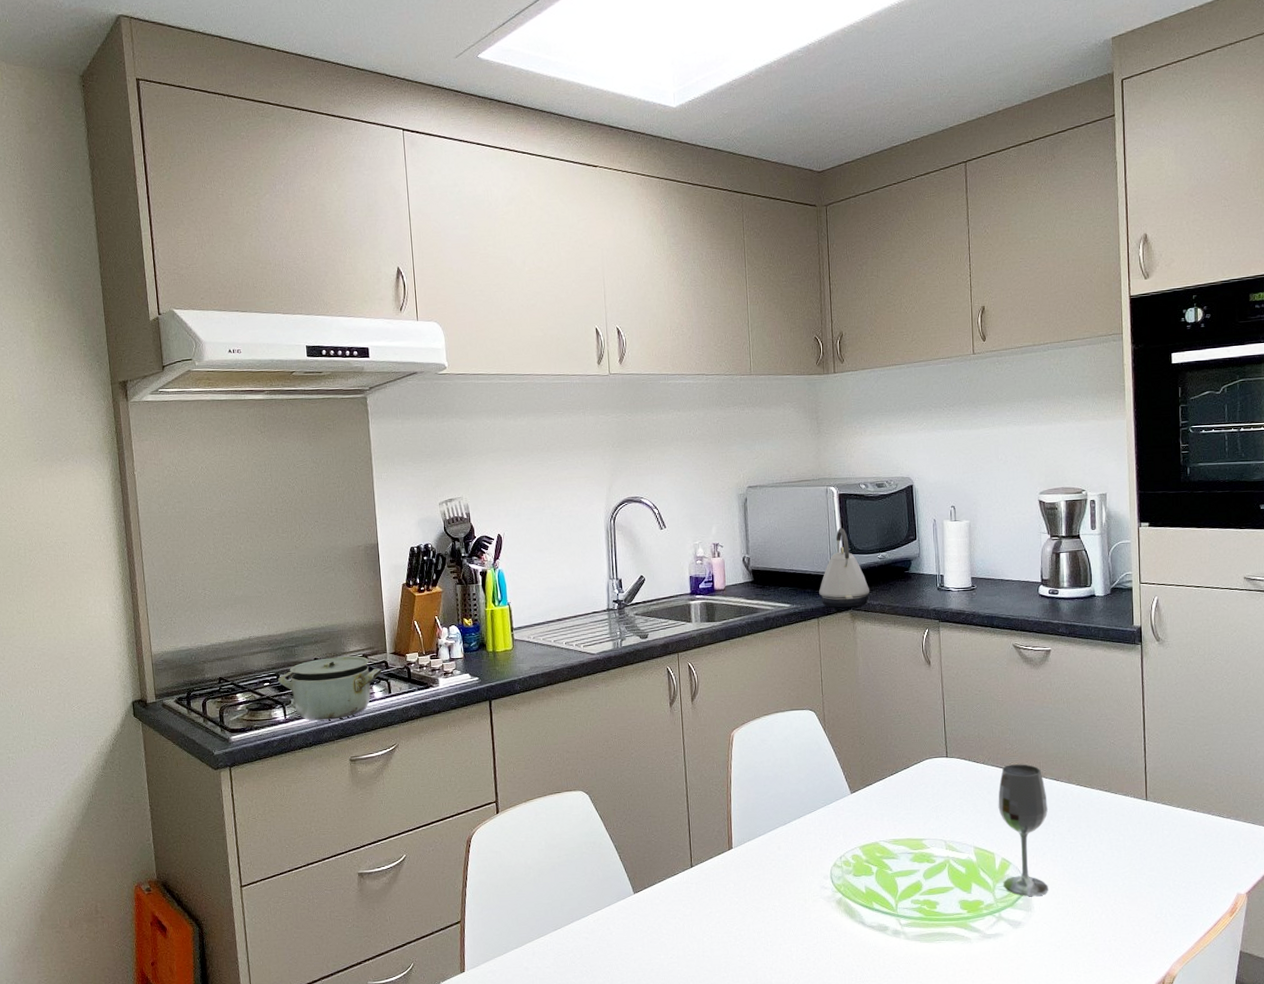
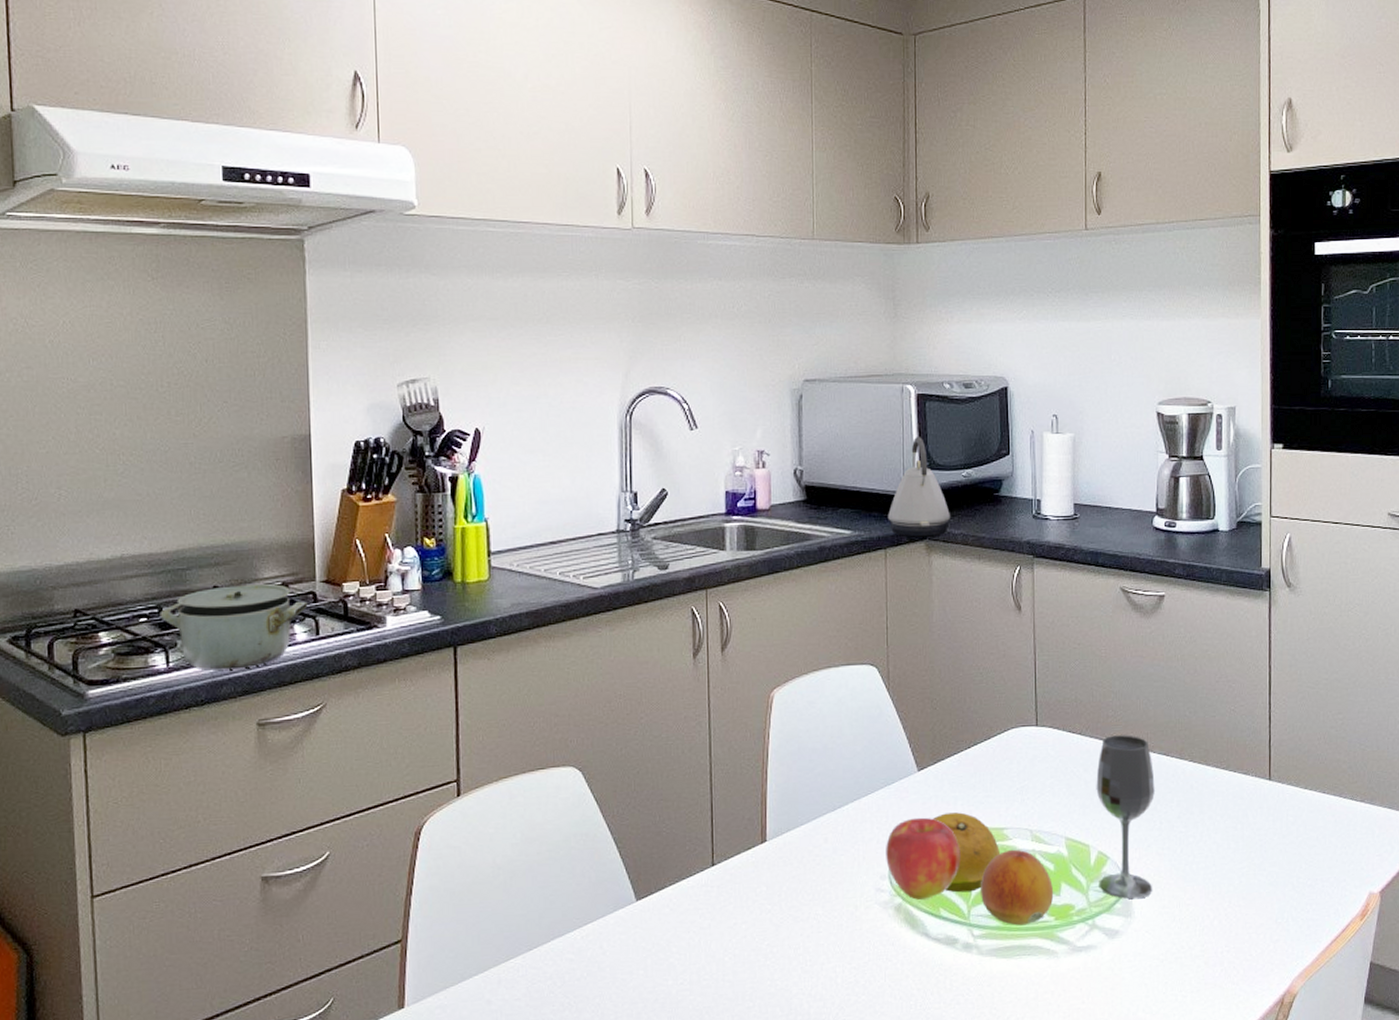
apple: none [827,830,888,895] -> present [886,817,961,900]
fruit: none [865,826,920,890] -> present [933,812,999,893]
fruit: none [905,856,966,917] -> present [981,849,1054,926]

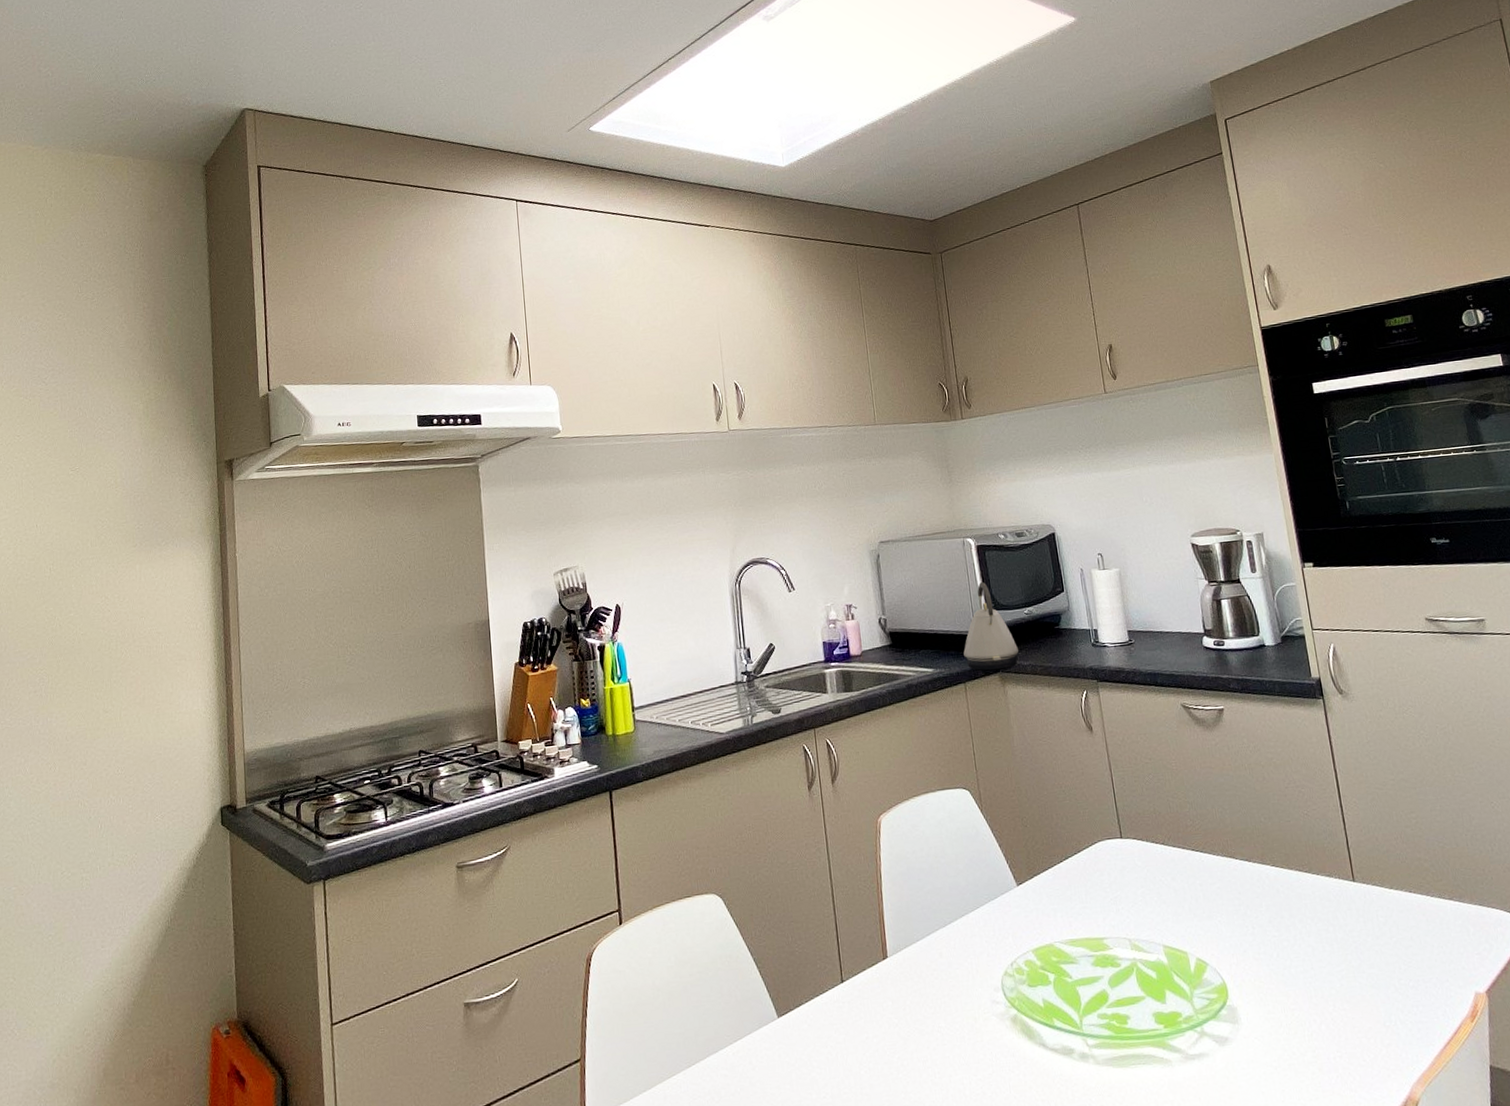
saucepan: present [159,583,308,671] -> none [379,745,492,822]
apple: present [886,817,961,900] -> none [996,930,1067,1011]
fruit: present [933,812,999,893] -> none [1036,924,1103,1003]
fruit: present [981,849,1054,926] -> none [1088,958,1160,1035]
wine glass: present [1096,735,1155,900] -> none [1183,843,1255,1006]

